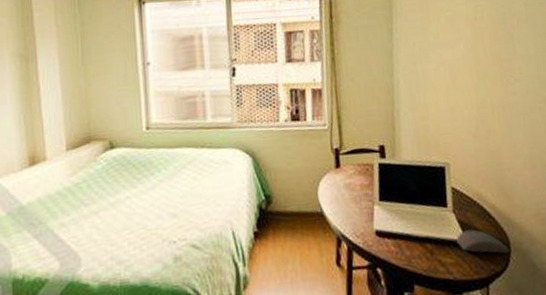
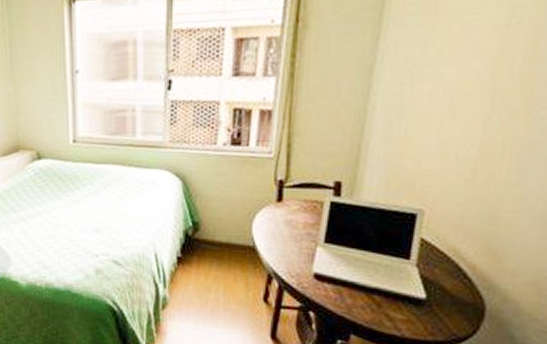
computer mouse: present [456,229,510,254] -> none [414,288,483,320]

